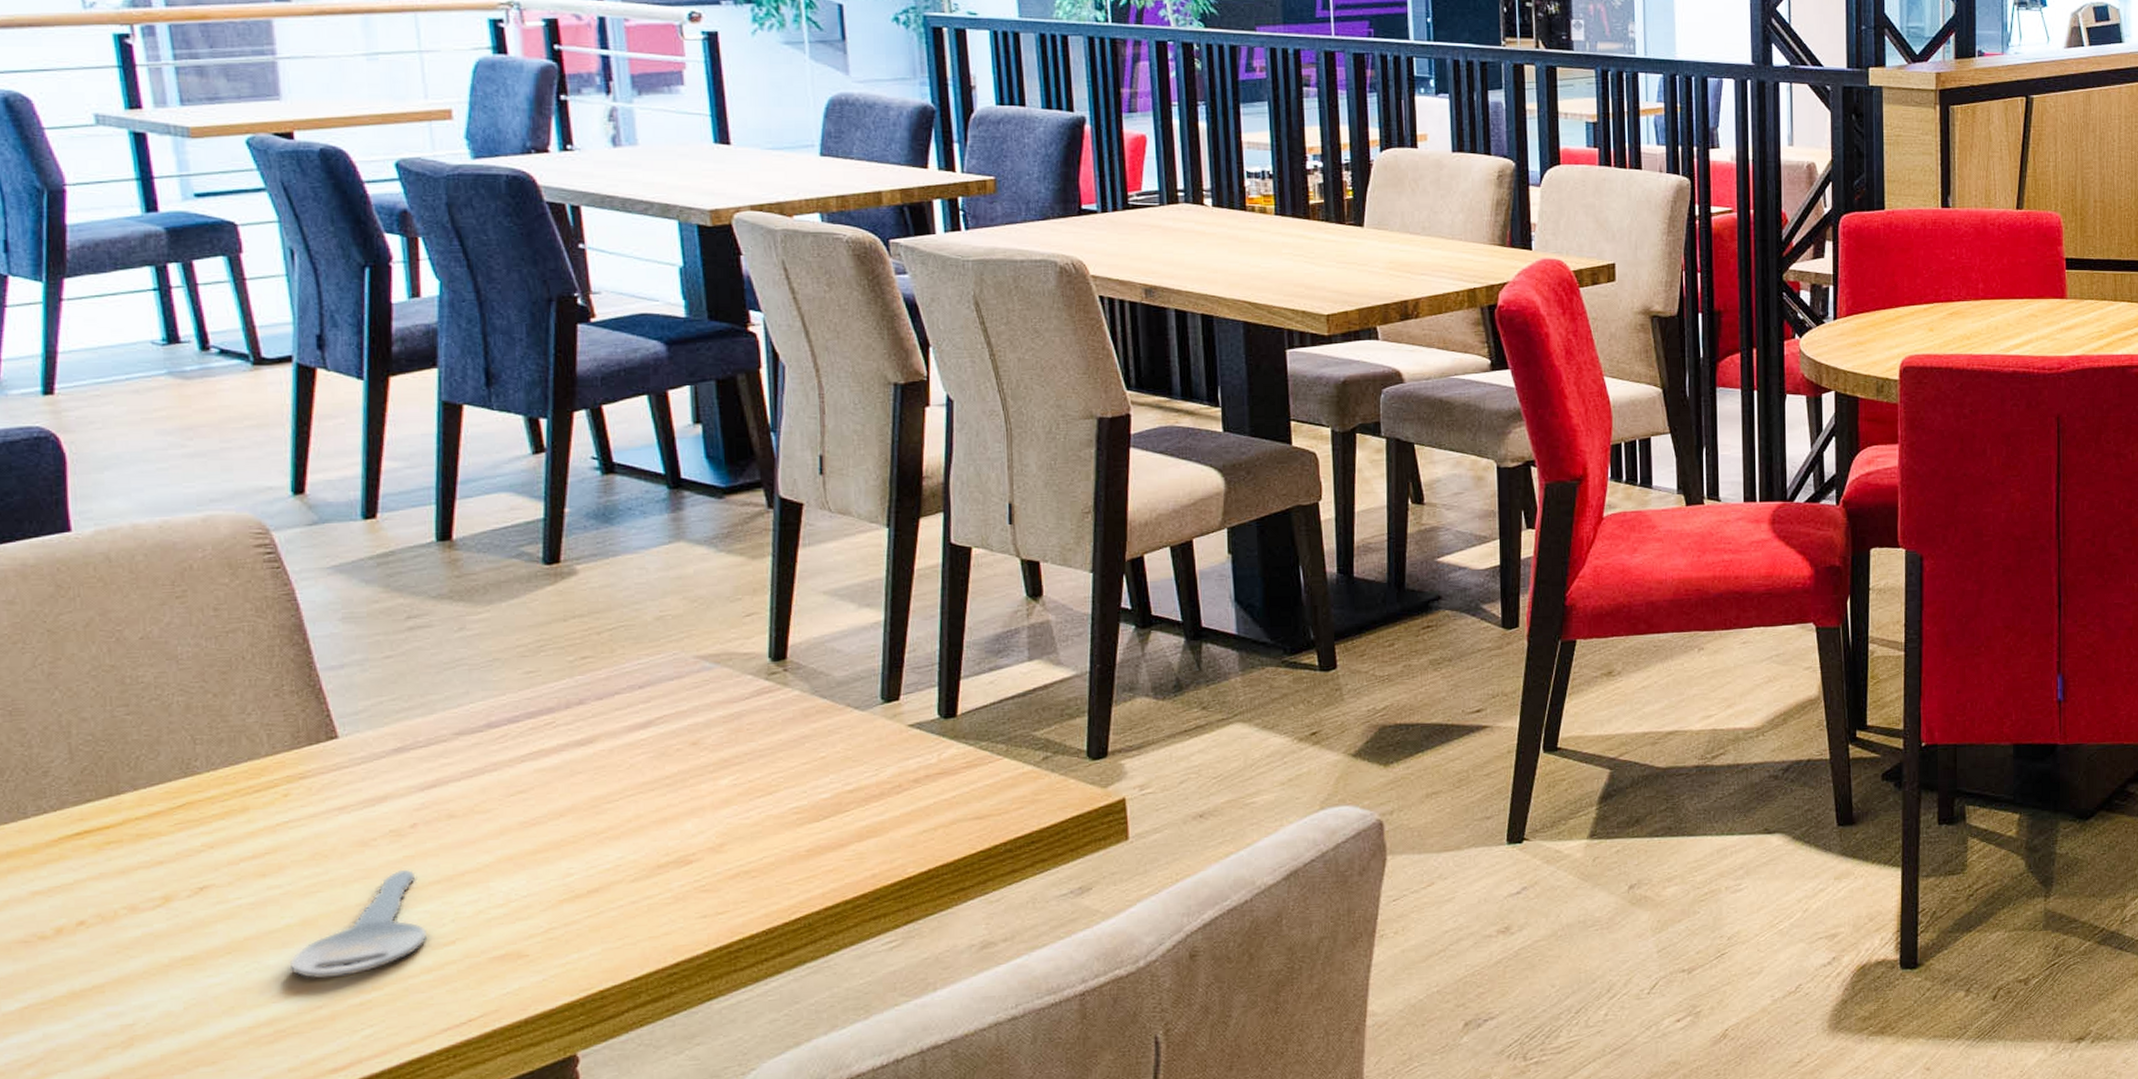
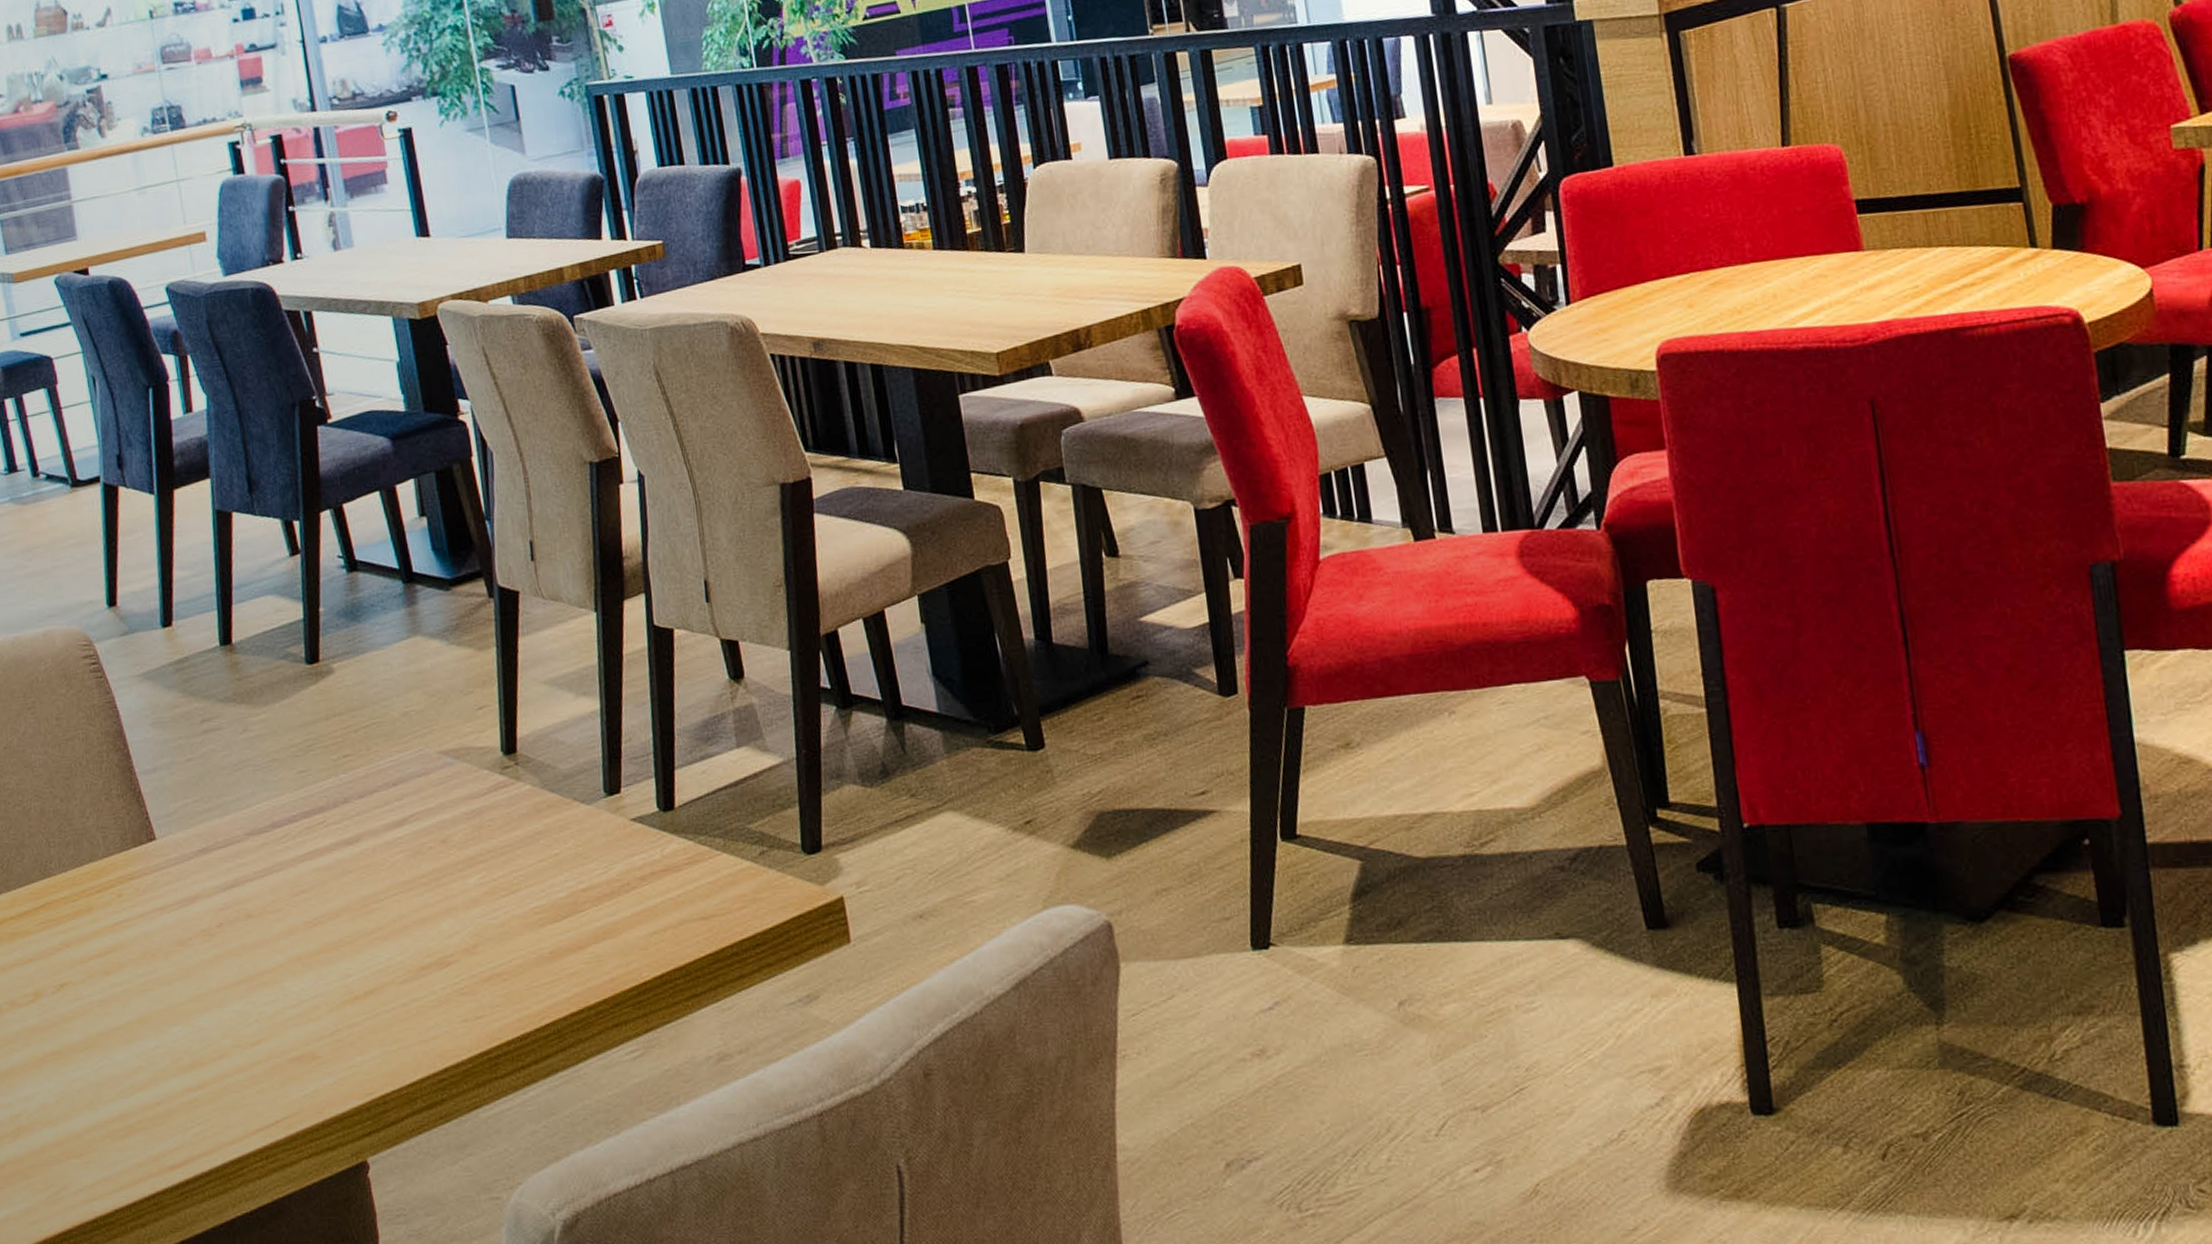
key: present [289,869,428,979] -> none [132,968,238,1076]

